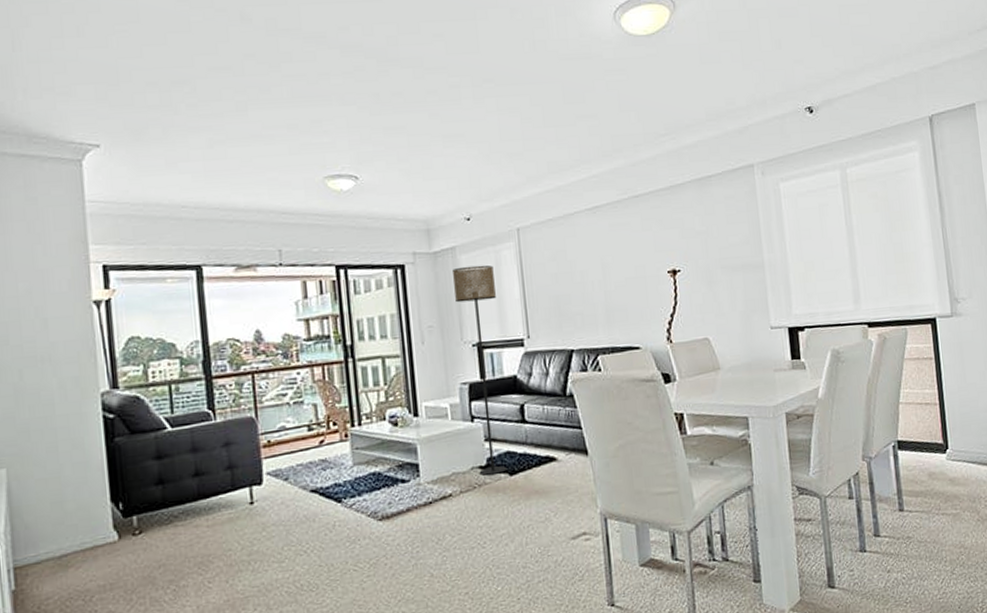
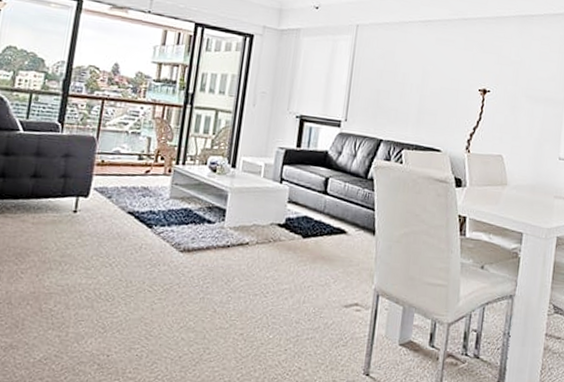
floor lamp: present [453,265,506,476] -> none [276,47,329,234]

